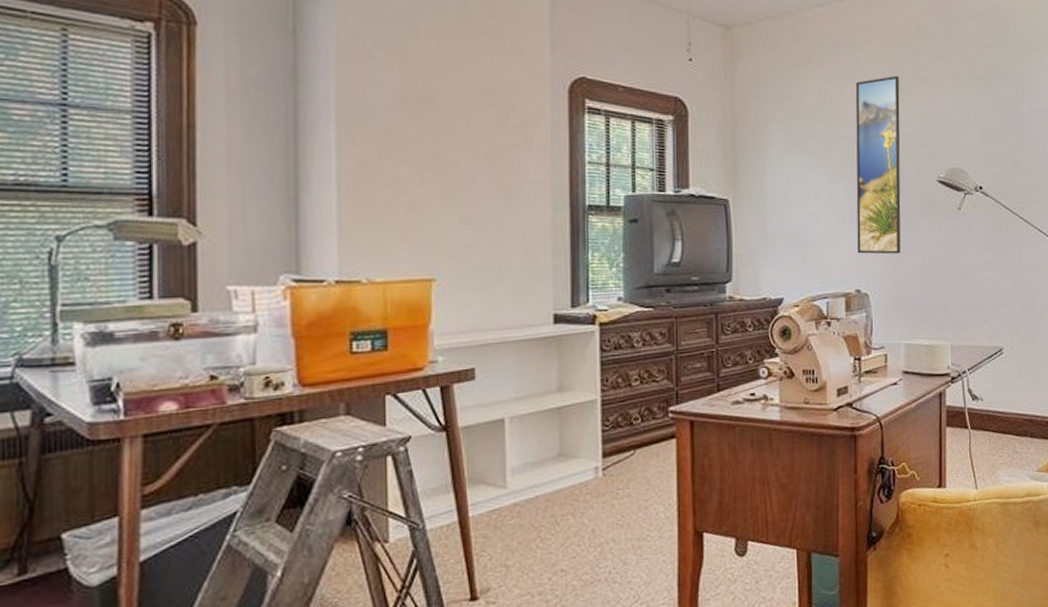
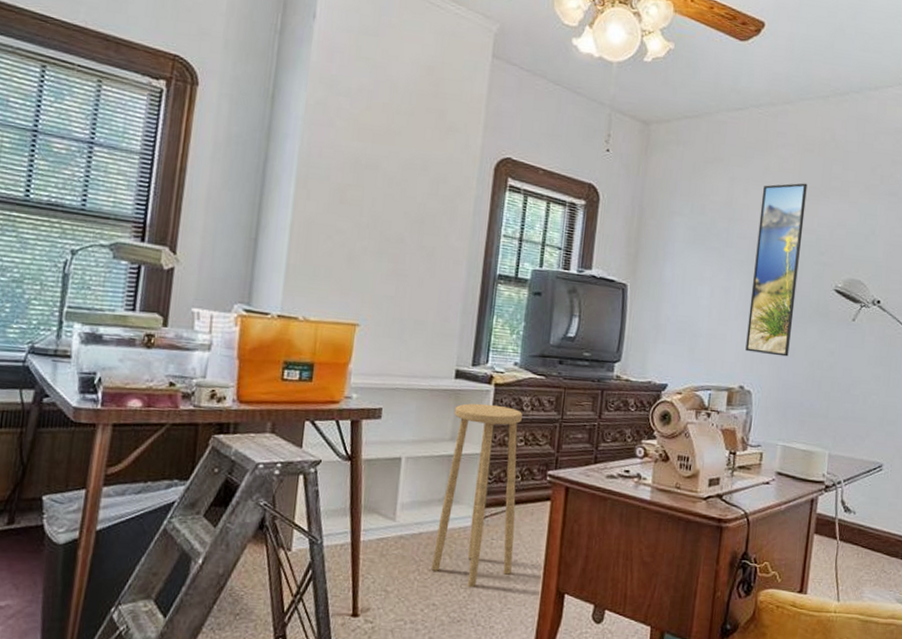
stool: none [554,345,643,546] -> present [431,403,522,588]

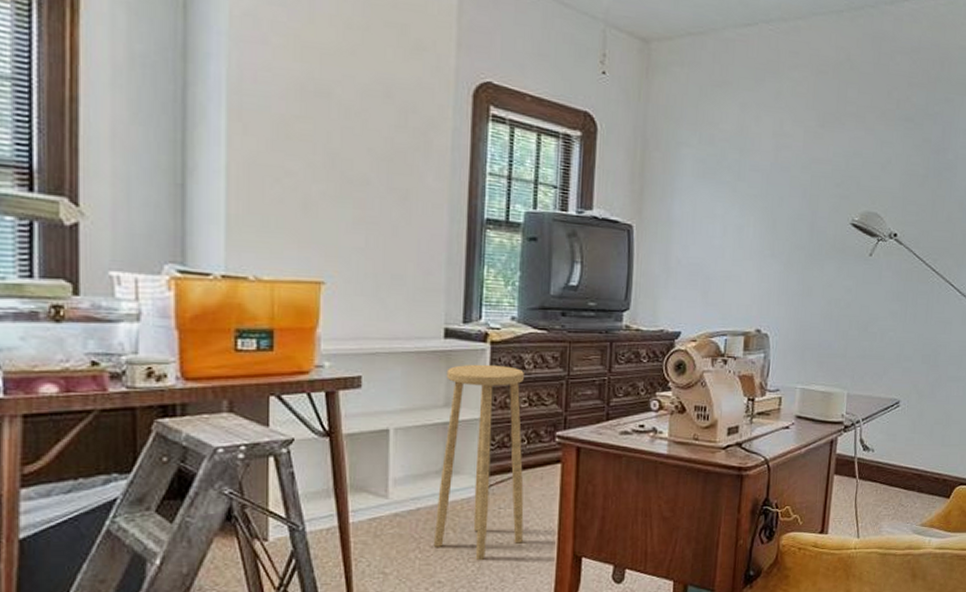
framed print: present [745,183,808,357] -> none [761,108,822,297]

